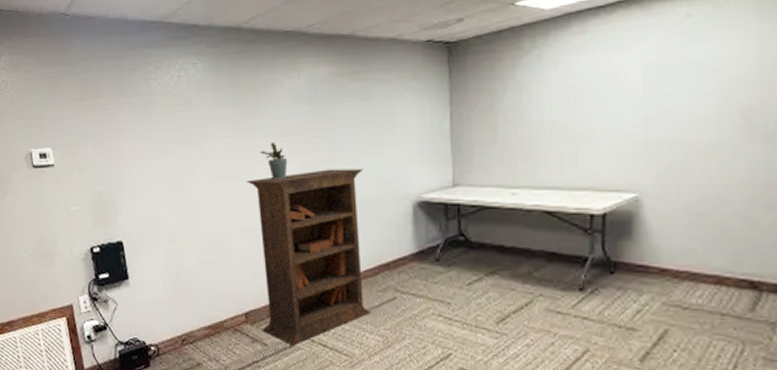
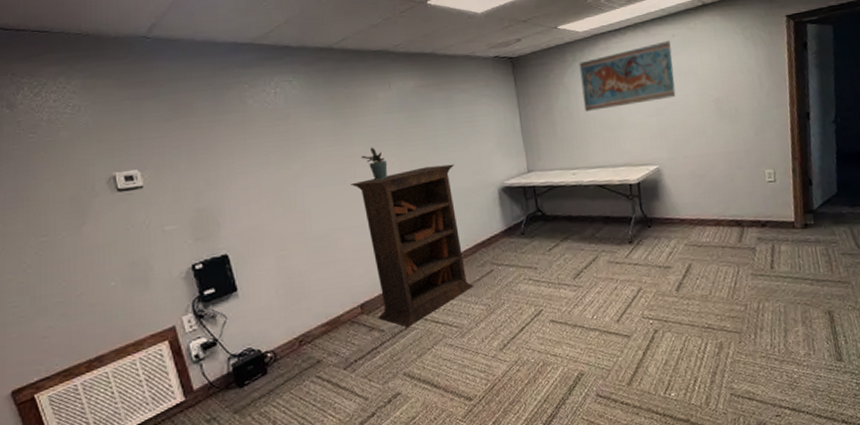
fresco: none [538,22,682,115] -> present [579,41,676,111]

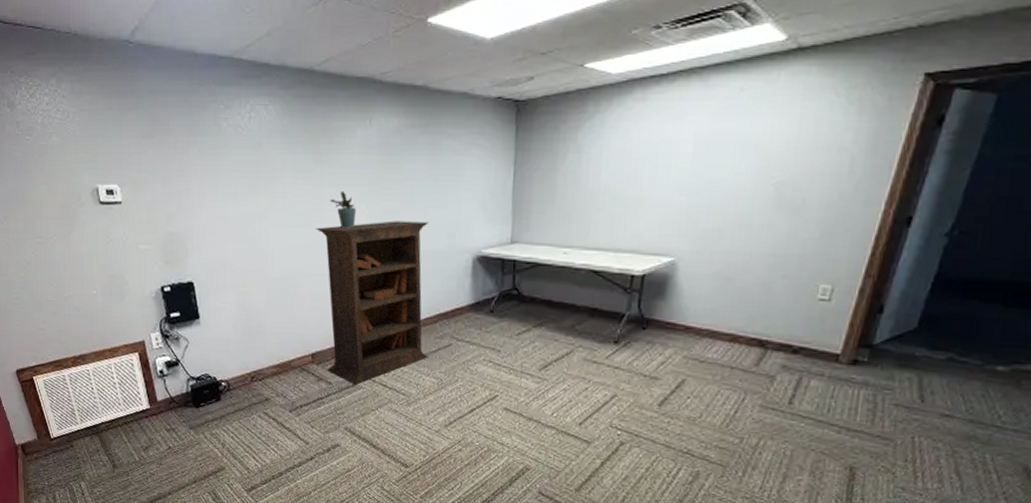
fresco: present [579,41,676,111] -> none [595,96,734,179]

